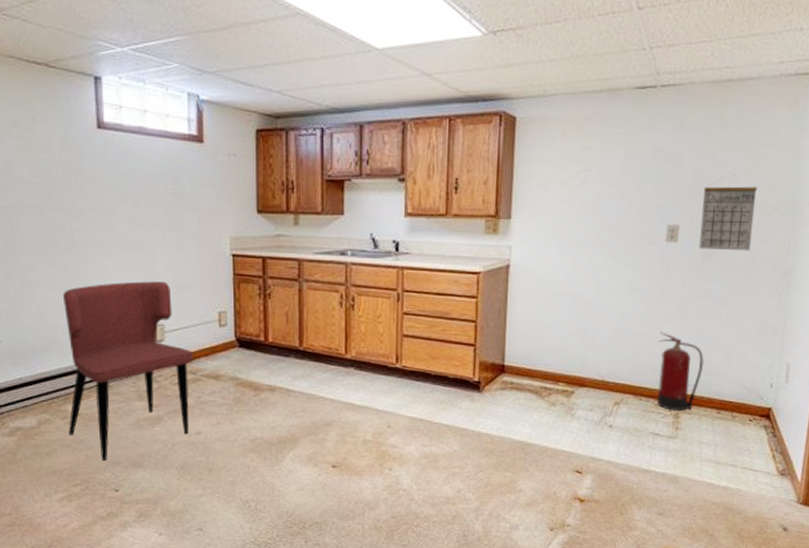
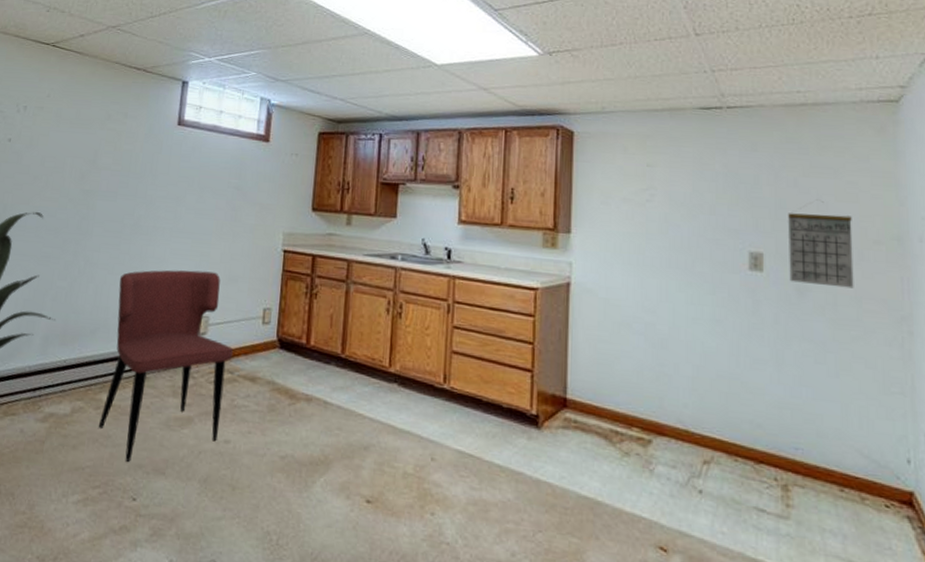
fire extinguisher: present [657,332,705,411] -> none [751,376,814,483]

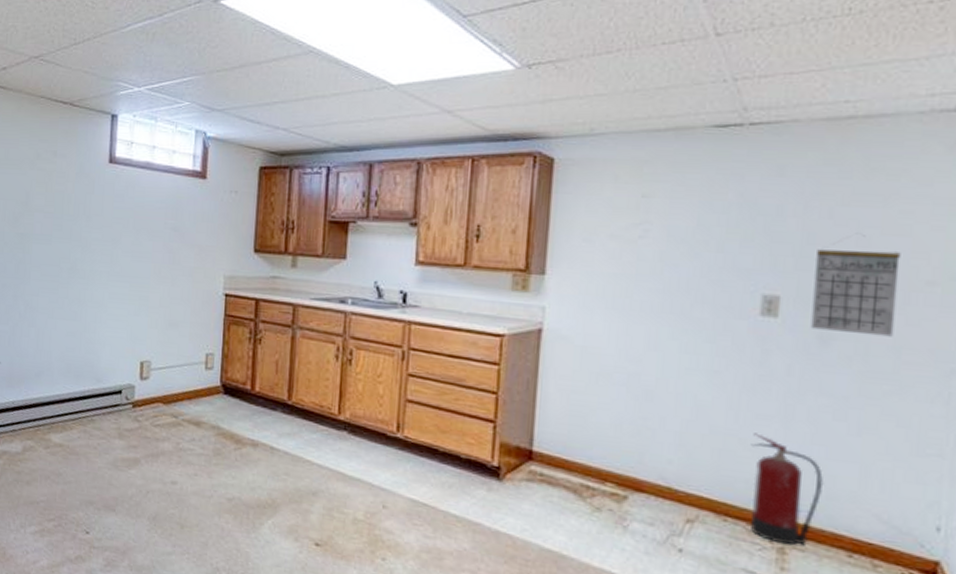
dining chair: present [98,270,234,462] -> none [49,314,177,498]
fire extinguisher: none [751,376,814,483] -> present [751,433,824,546]

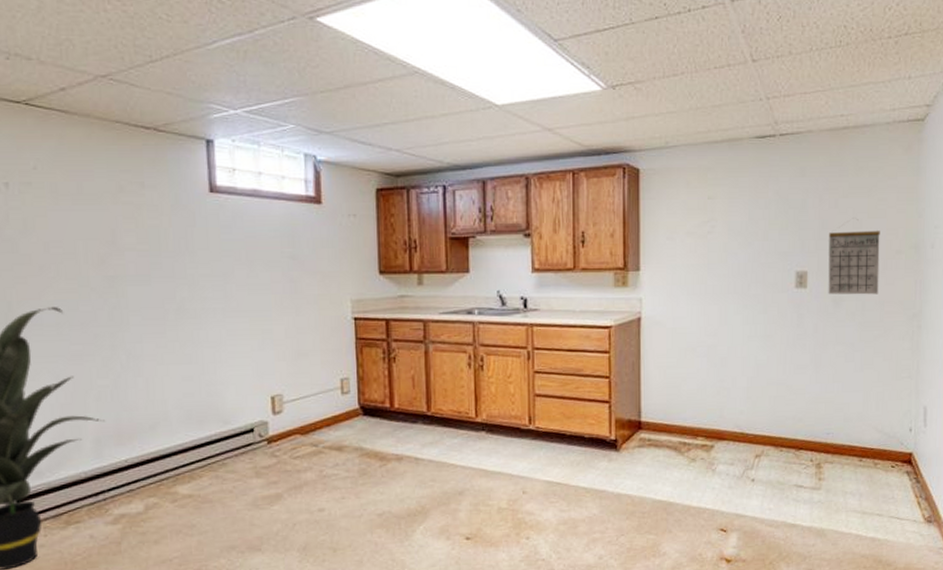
fire extinguisher: present [751,433,824,546] -> none [795,380,842,461]

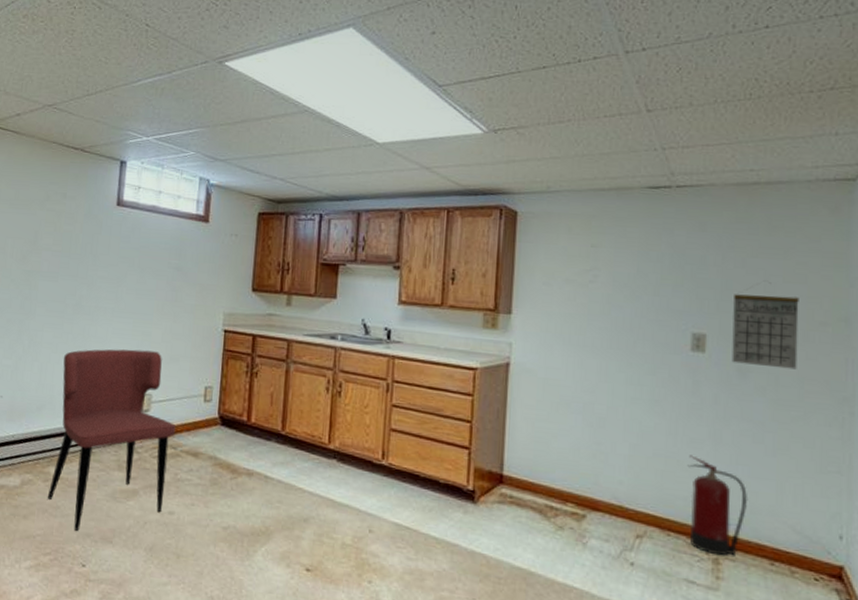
dining chair: none [172,349,315,546] -> present [47,349,176,531]
fire extinguisher: none [795,380,842,461] -> present [687,455,748,556]

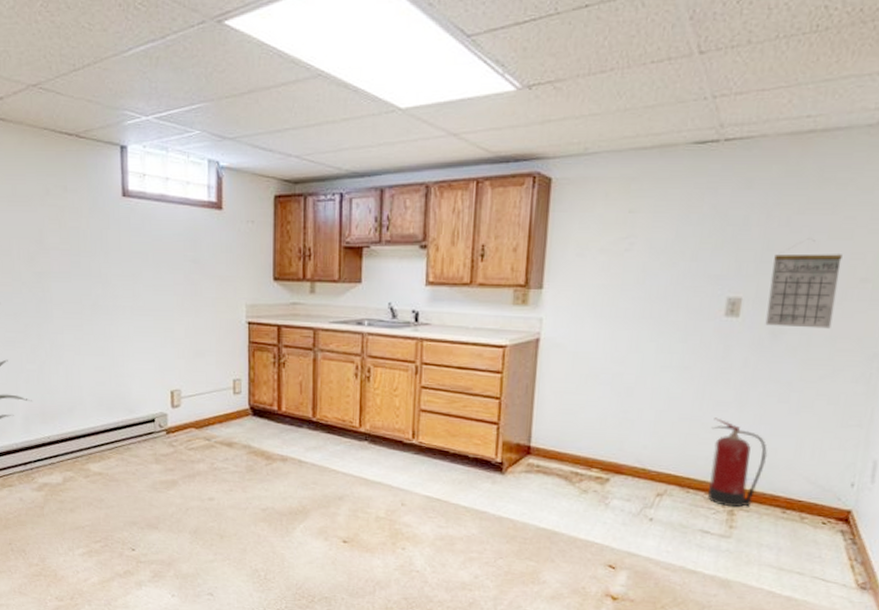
dining chair: present [47,349,176,531] -> none [87,347,208,520]

